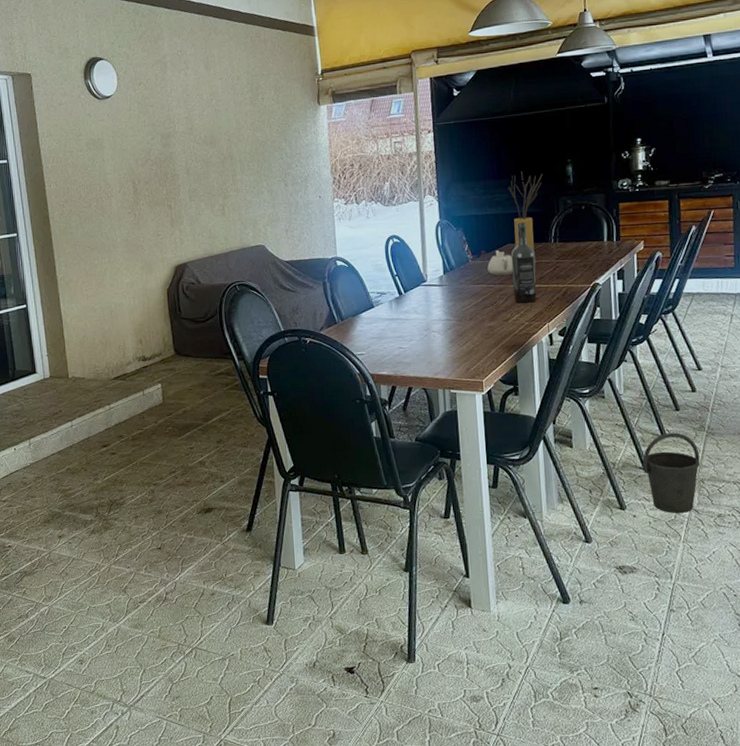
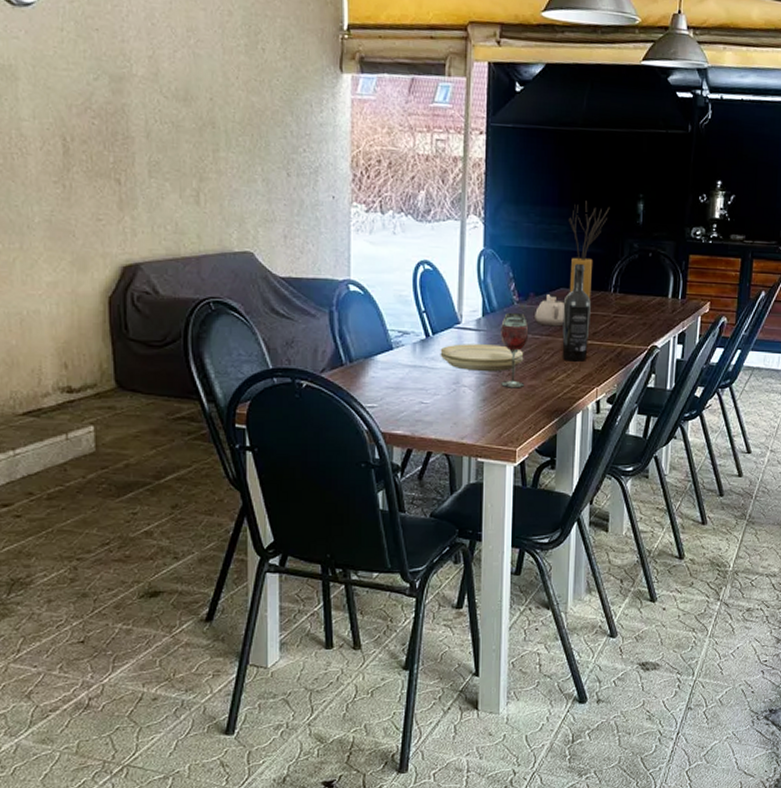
plate: none [411,295,482,319] -> present [440,344,524,372]
wineglass: none [460,268,485,330] -> present [501,312,529,388]
bucket: present [642,432,701,513] -> none [679,520,738,607]

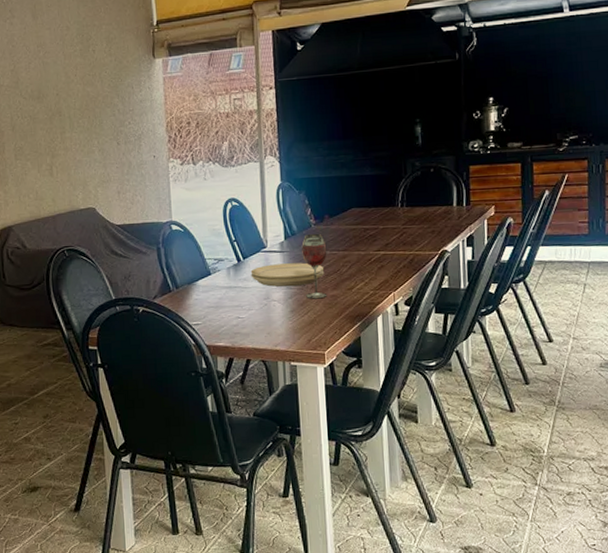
teapot: present [535,295,565,327] -> none [331,215,358,243]
wine bottle: present [562,264,592,362] -> none [355,186,383,271]
vase: present [568,201,610,299] -> none [353,131,390,215]

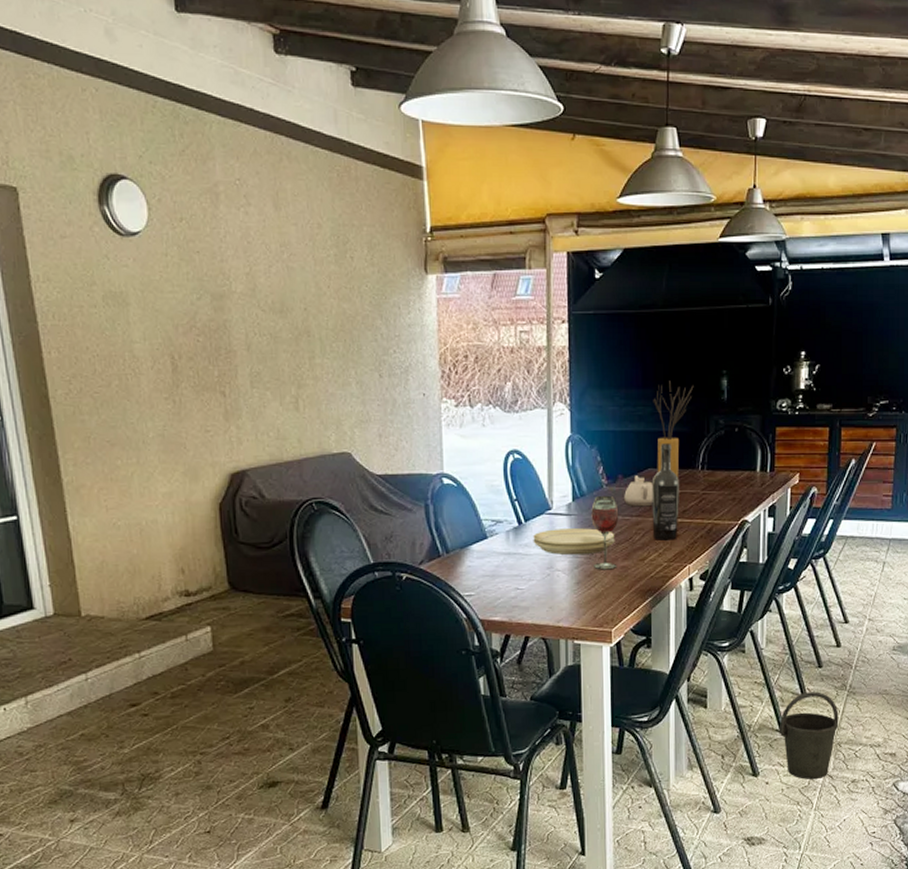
teapot: none [331,215,358,243] -> present [624,476,653,507]
vase: none [353,131,390,215] -> present [653,381,694,478]
wine bottle: none [355,186,383,271] -> present [651,444,680,540]
bucket: none [490,407,550,491] -> present [780,691,839,779]

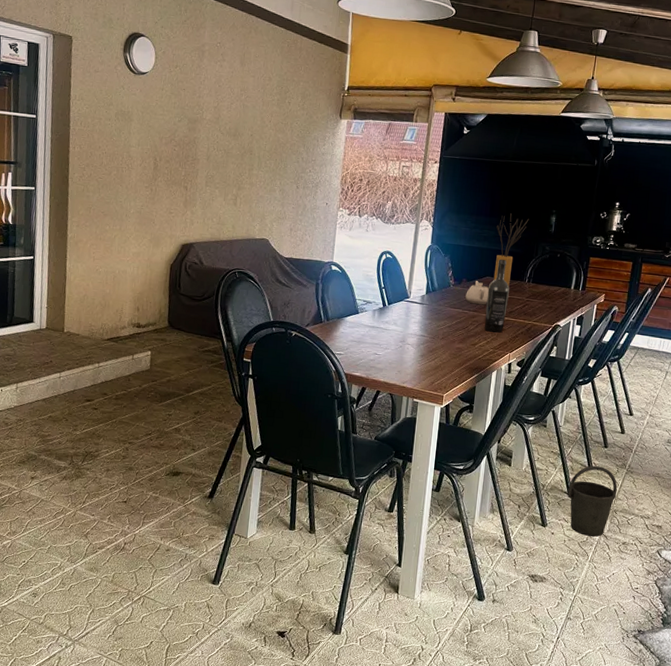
plate: present [533,528,615,556] -> none [392,313,455,336]
wineglass: present [591,495,619,570] -> none [436,292,460,349]

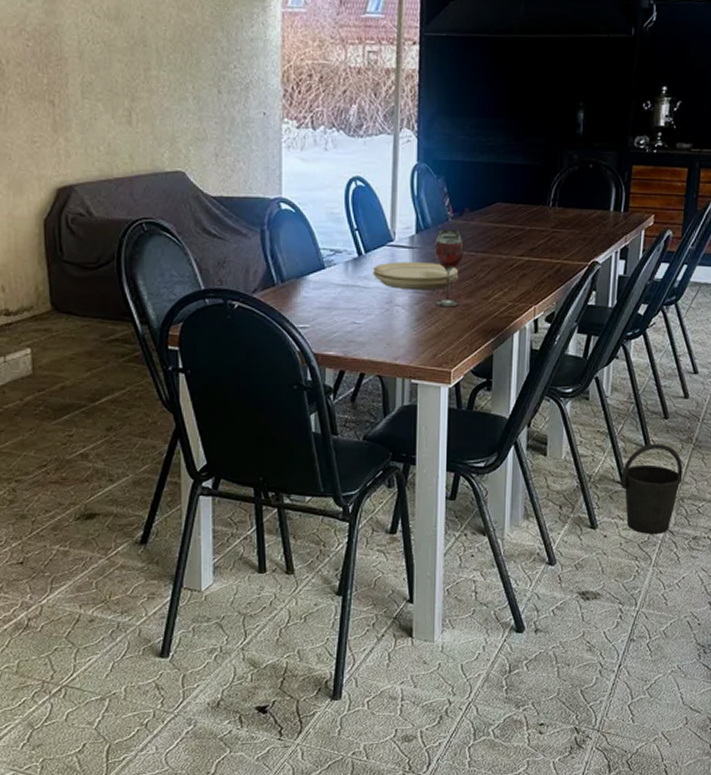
plate: none [392,313,455,336] -> present [372,262,459,291]
wineglass: none [436,292,460,349] -> present [435,228,464,307]
teapot: present [465,281,489,305] -> none [470,210,501,243]
wine bottle: present [484,259,510,333] -> none [498,177,530,279]
vase: present [493,213,529,286] -> none [505,111,549,214]

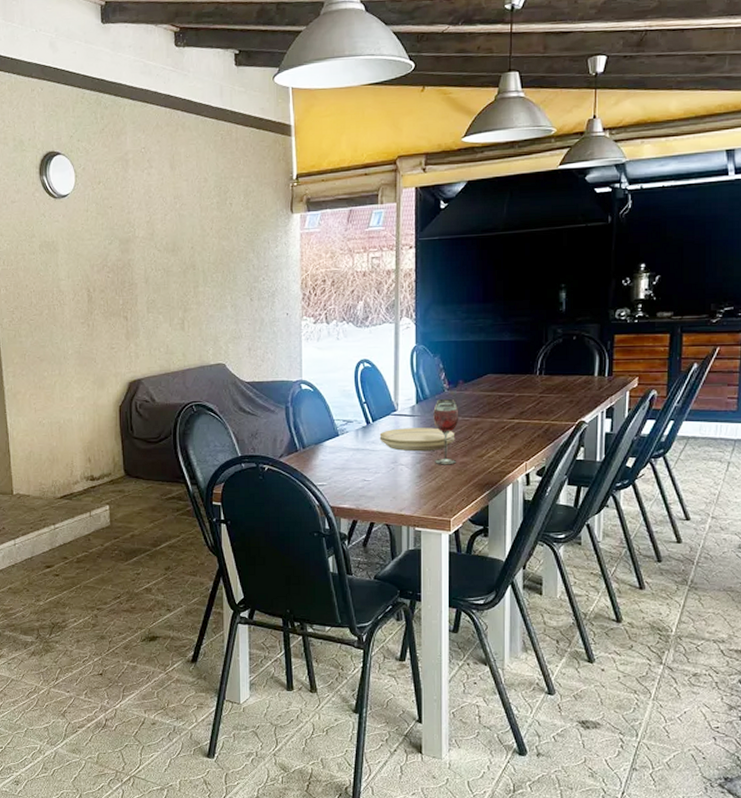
bucket: present [621,444,683,534] -> none [617,585,679,670]

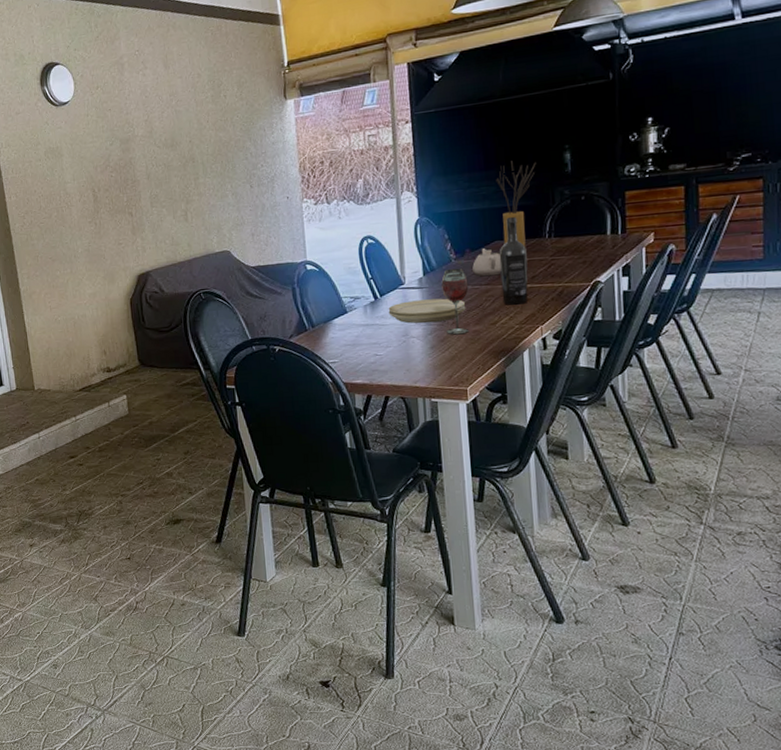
teapot: none [464,381,492,409] -> present [472,248,502,277]
wine bottle: none [491,352,518,439] -> present [499,217,529,305]
vase: none [493,295,533,382] -> present [496,161,536,247]

